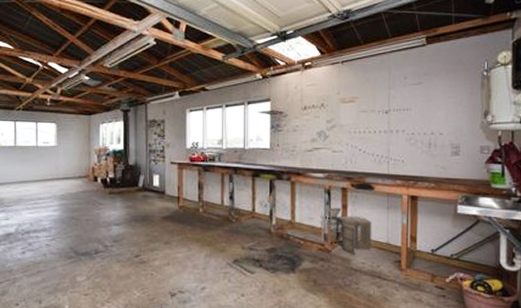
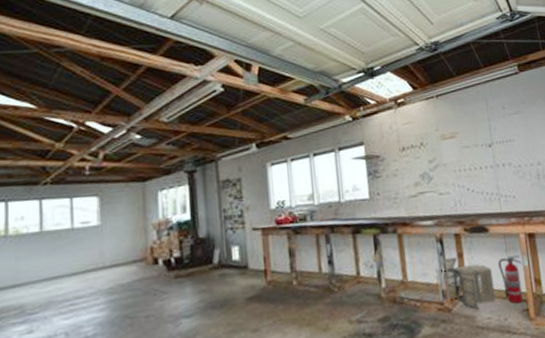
fire extinguisher: none [378,213,401,255] -> present [498,255,523,304]

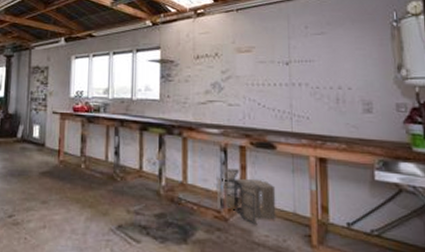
fire extinguisher: present [498,255,523,304] -> none [283,178,309,228]

